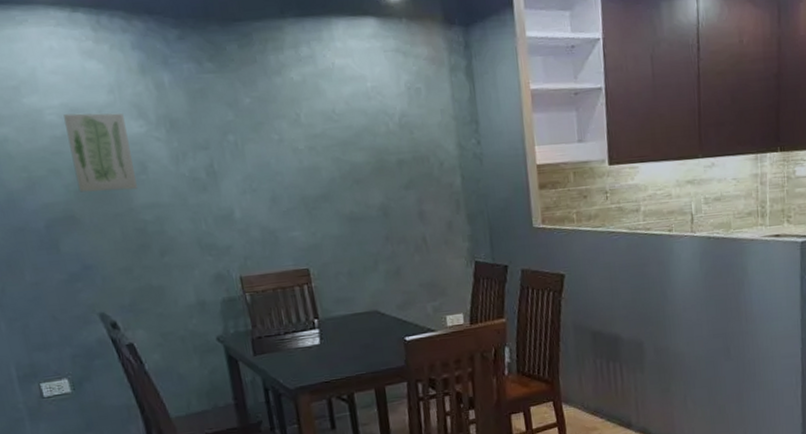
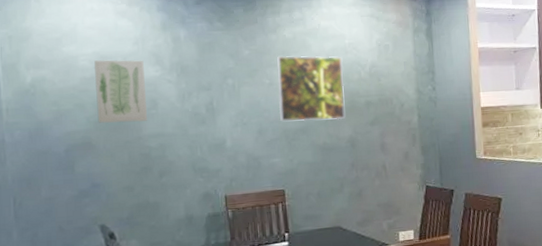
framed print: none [285,103,374,187] -> present [277,55,345,122]

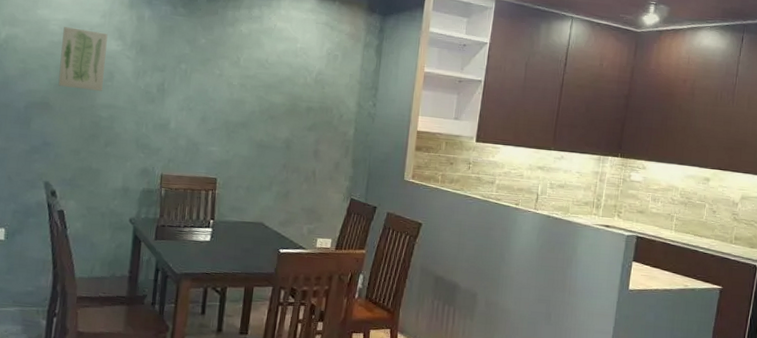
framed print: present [277,55,345,122] -> none [223,50,292,120]

